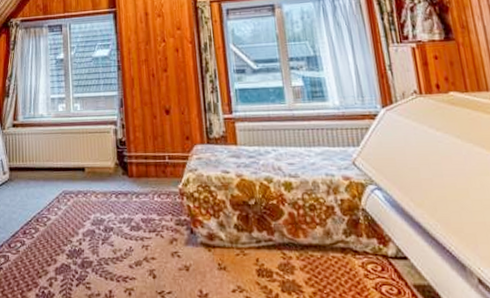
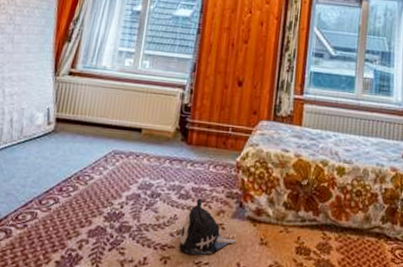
plush toy: none [139,228,193,284] -> present [179,198,236,255]

